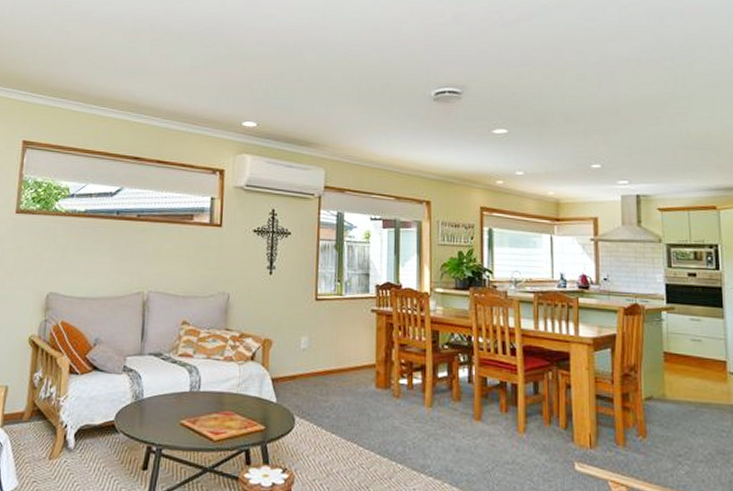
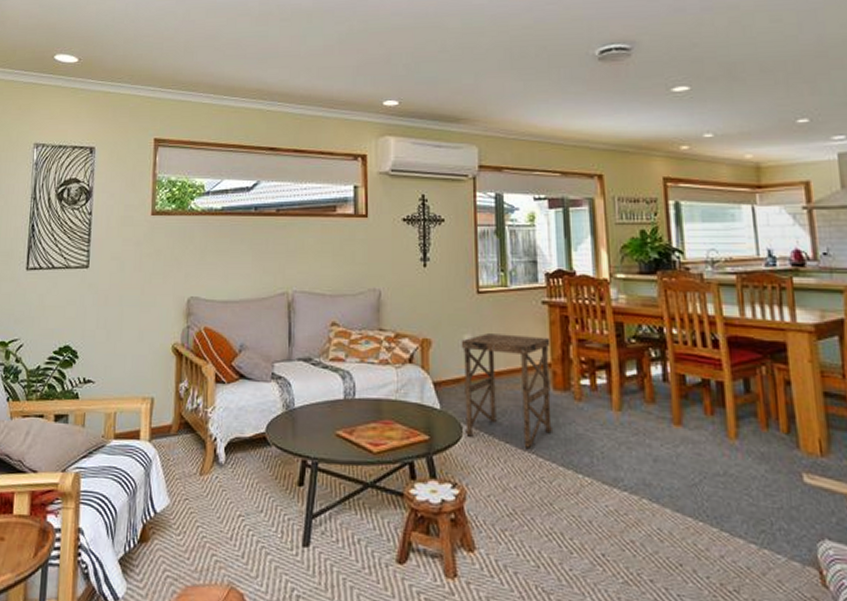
side table: none [297,336,376,438] -> present [461,333,554,448]

